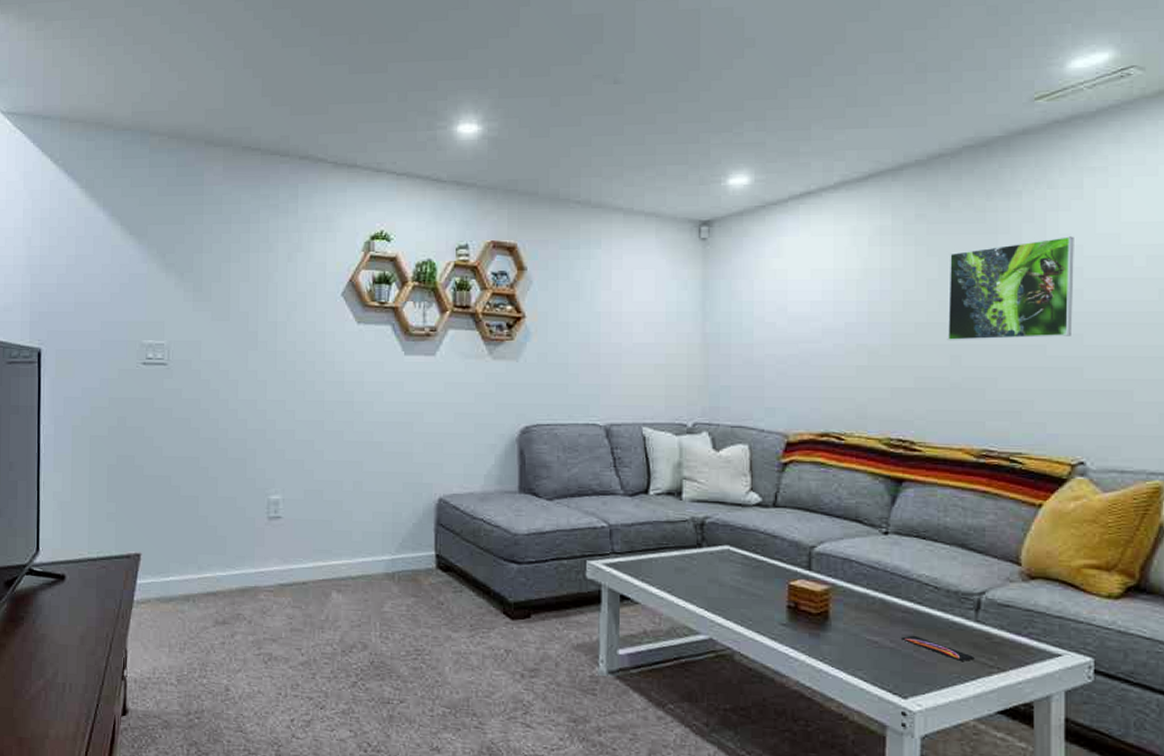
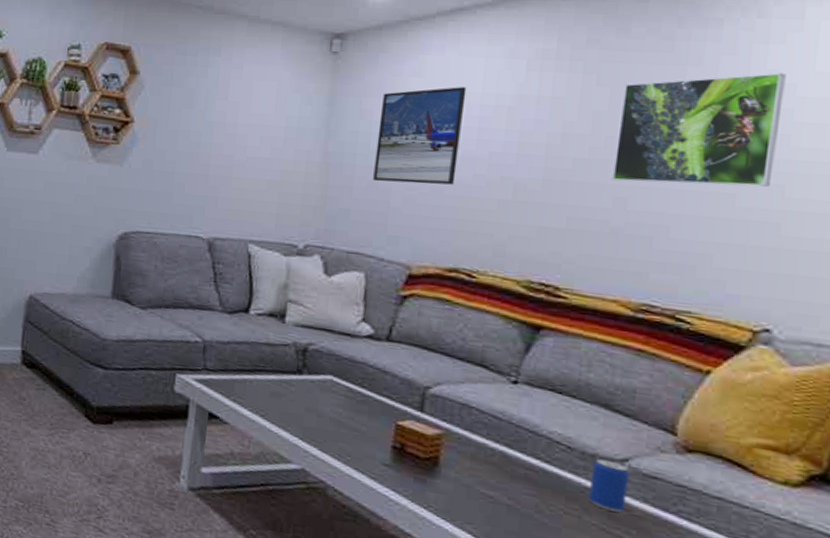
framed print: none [748,265,820,358] -> present [373,87,467,185]
smartphone: present [900,635,975,661] -> none [520,494,608,531]
beverage can: none [957,594,987,641] -> present [589,458,629,512]

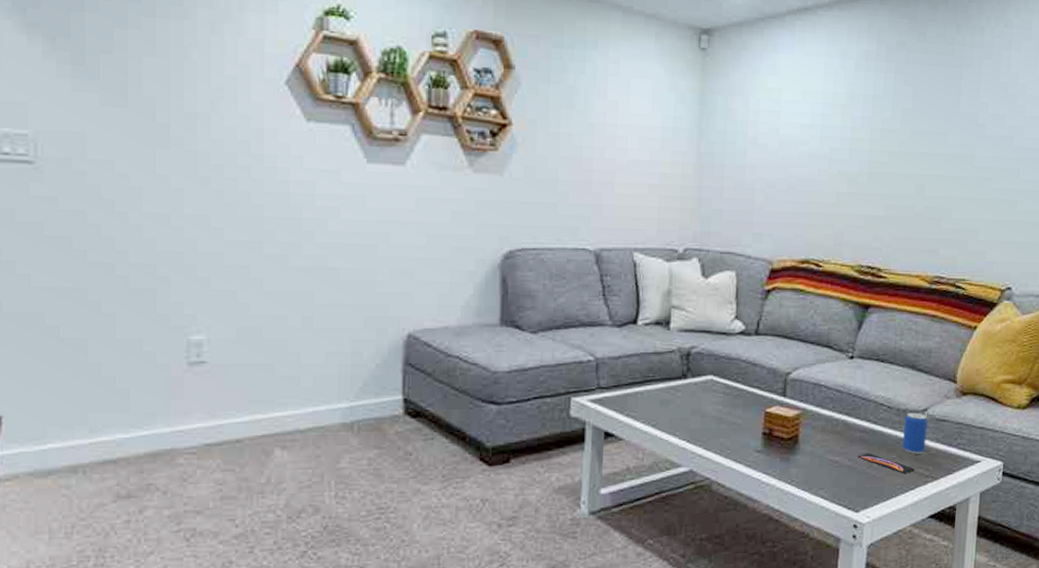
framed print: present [373,87,467,185] -> none [740,85,812,181]
smartphone: none [520,494,608,531] -> present [857,453,915,473]
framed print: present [611,73,786,187] -> none [914,75,1021,171]

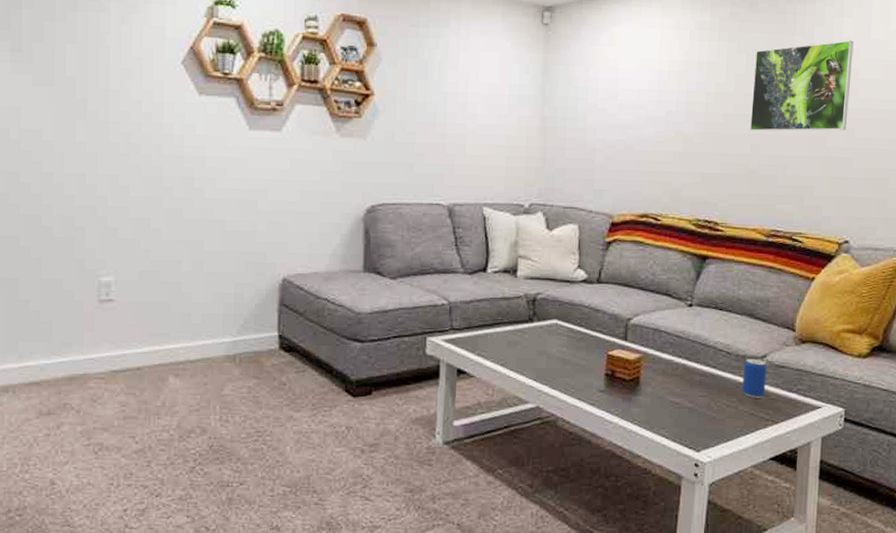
smartphone: present [857,453,915,473] -> none [697,395,755,416]
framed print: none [914,75,1021,171] -> present [749,40,854,132]

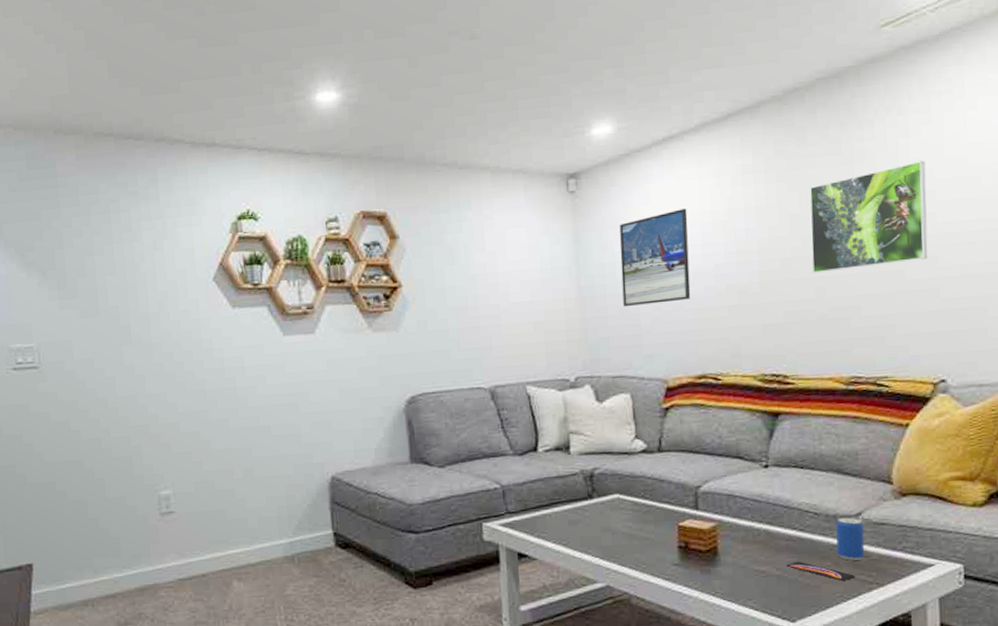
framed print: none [581,55,648,142] -> present [619,208,691,307]
smartphone: none [697,395,755,416] -> present [785,561,855,581]

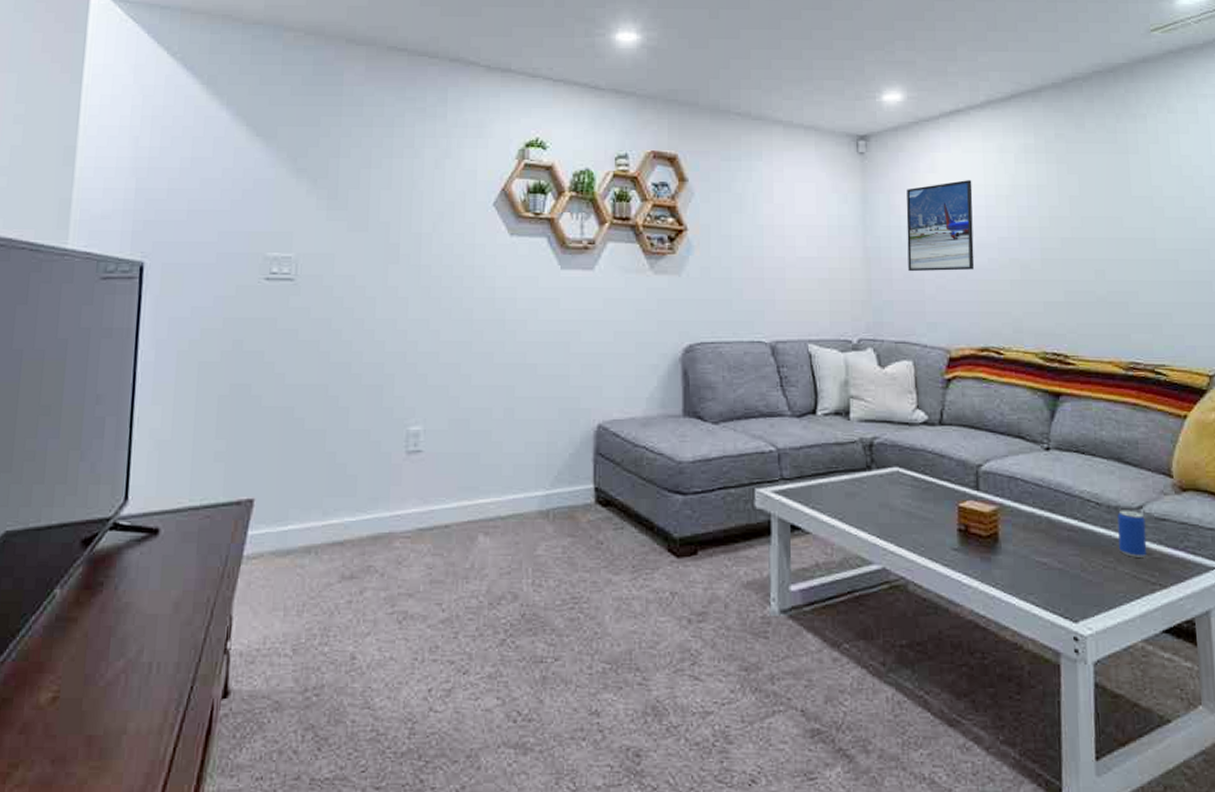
smartphone: present [785,561,855,581] -> none [1067,554,1138,579]
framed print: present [809,161,928,274] -> none [1087,157,1199,256]

